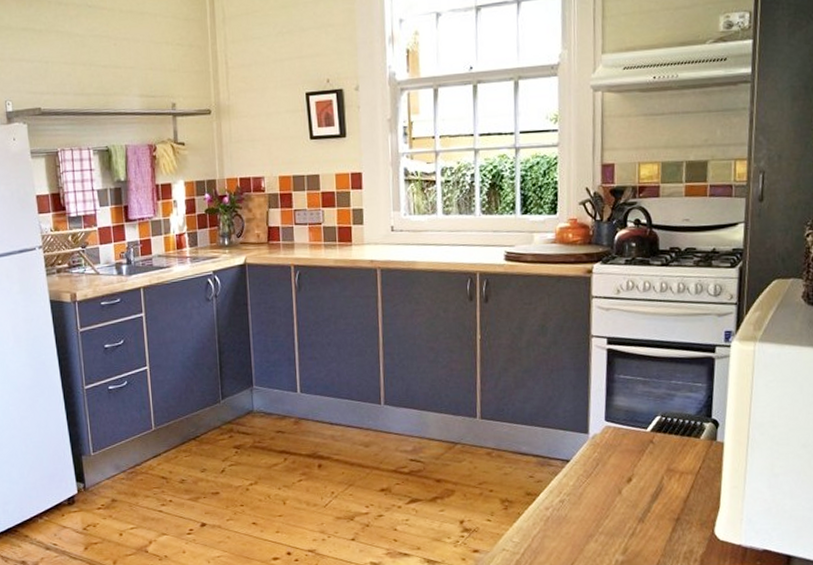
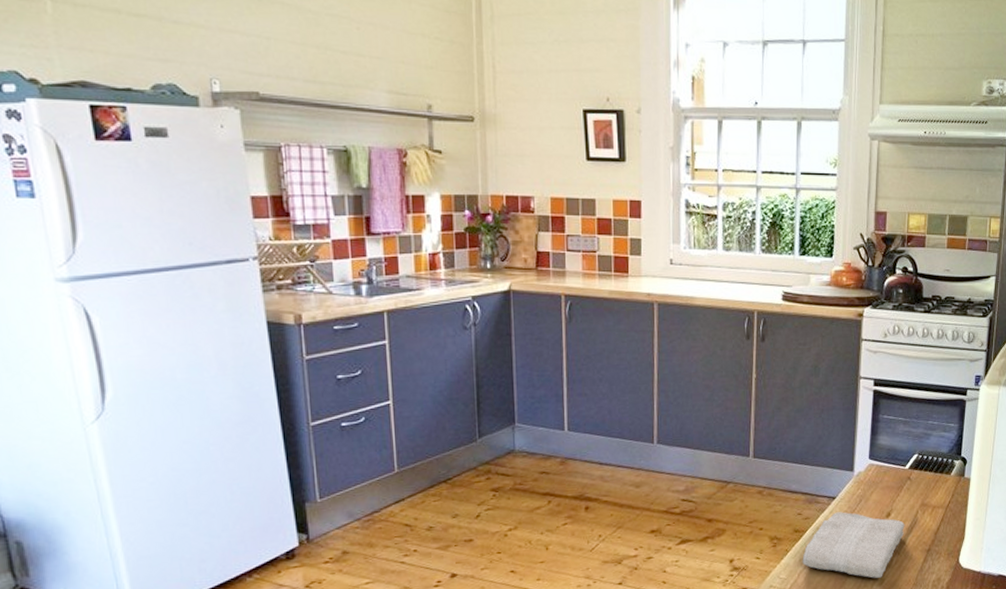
washcloth: none [536,475,649,547] -> present [802,512,905,578]

